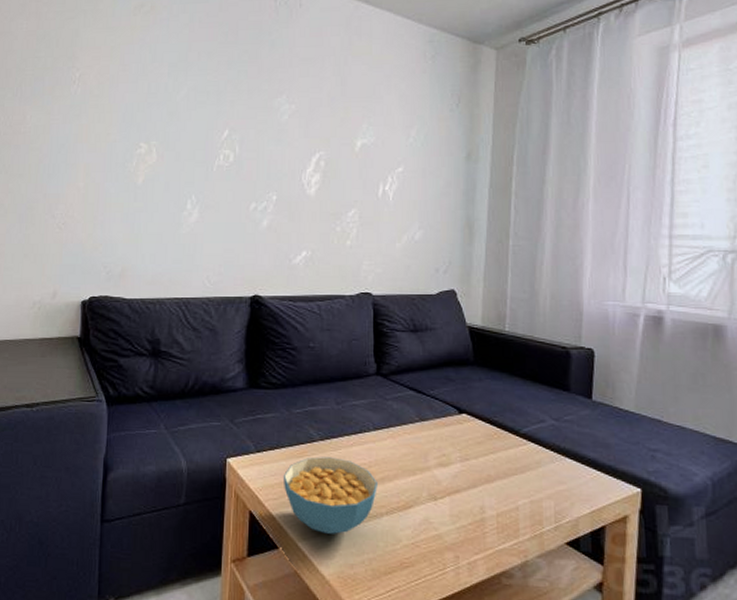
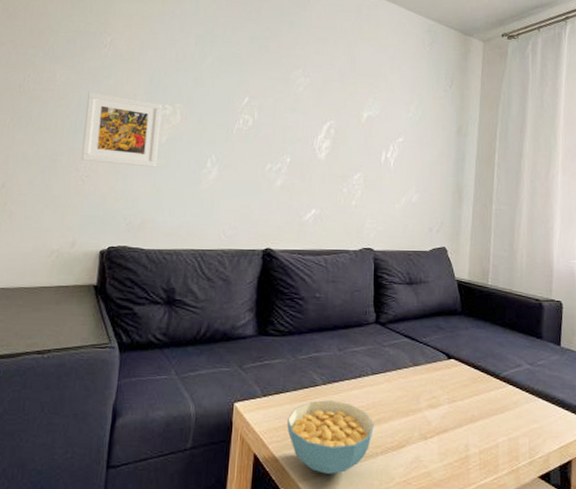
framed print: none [56,133,137,211] -> present [81,92,163,167]

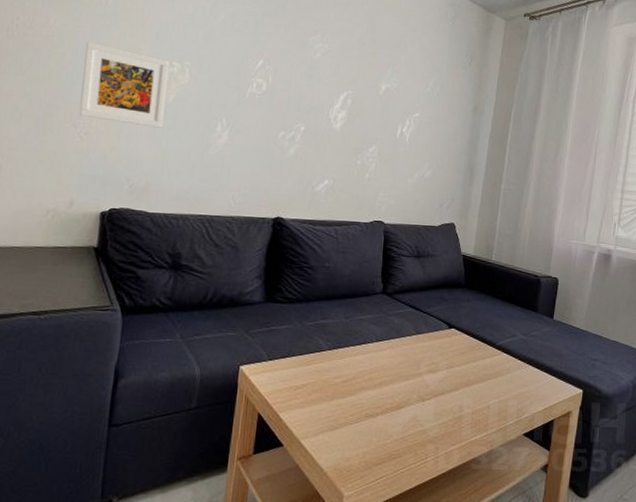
cereal bowl: present [286,400,374,474] -> none [291,364,376,432]

